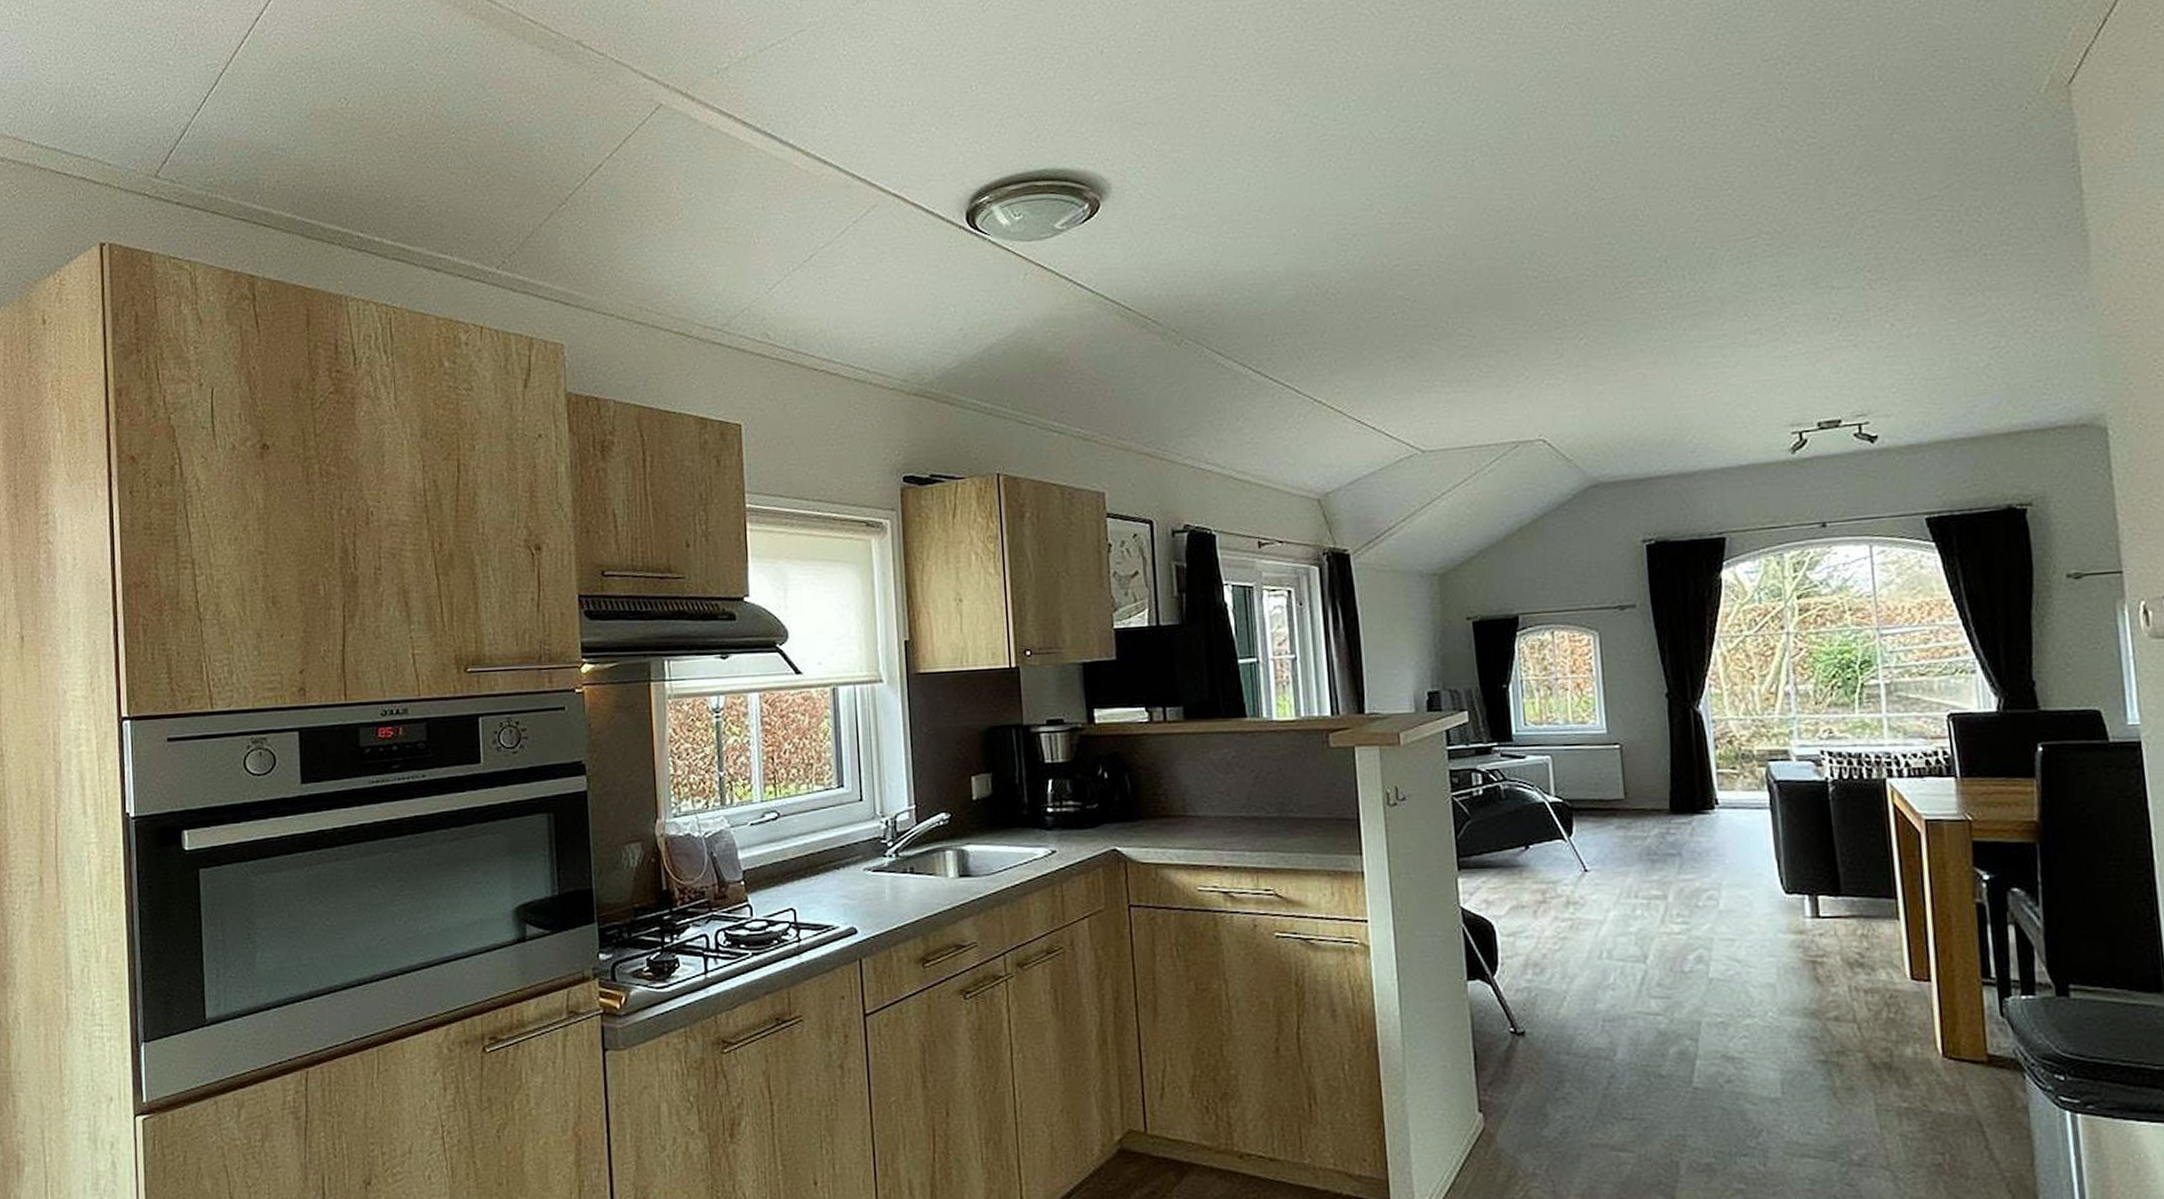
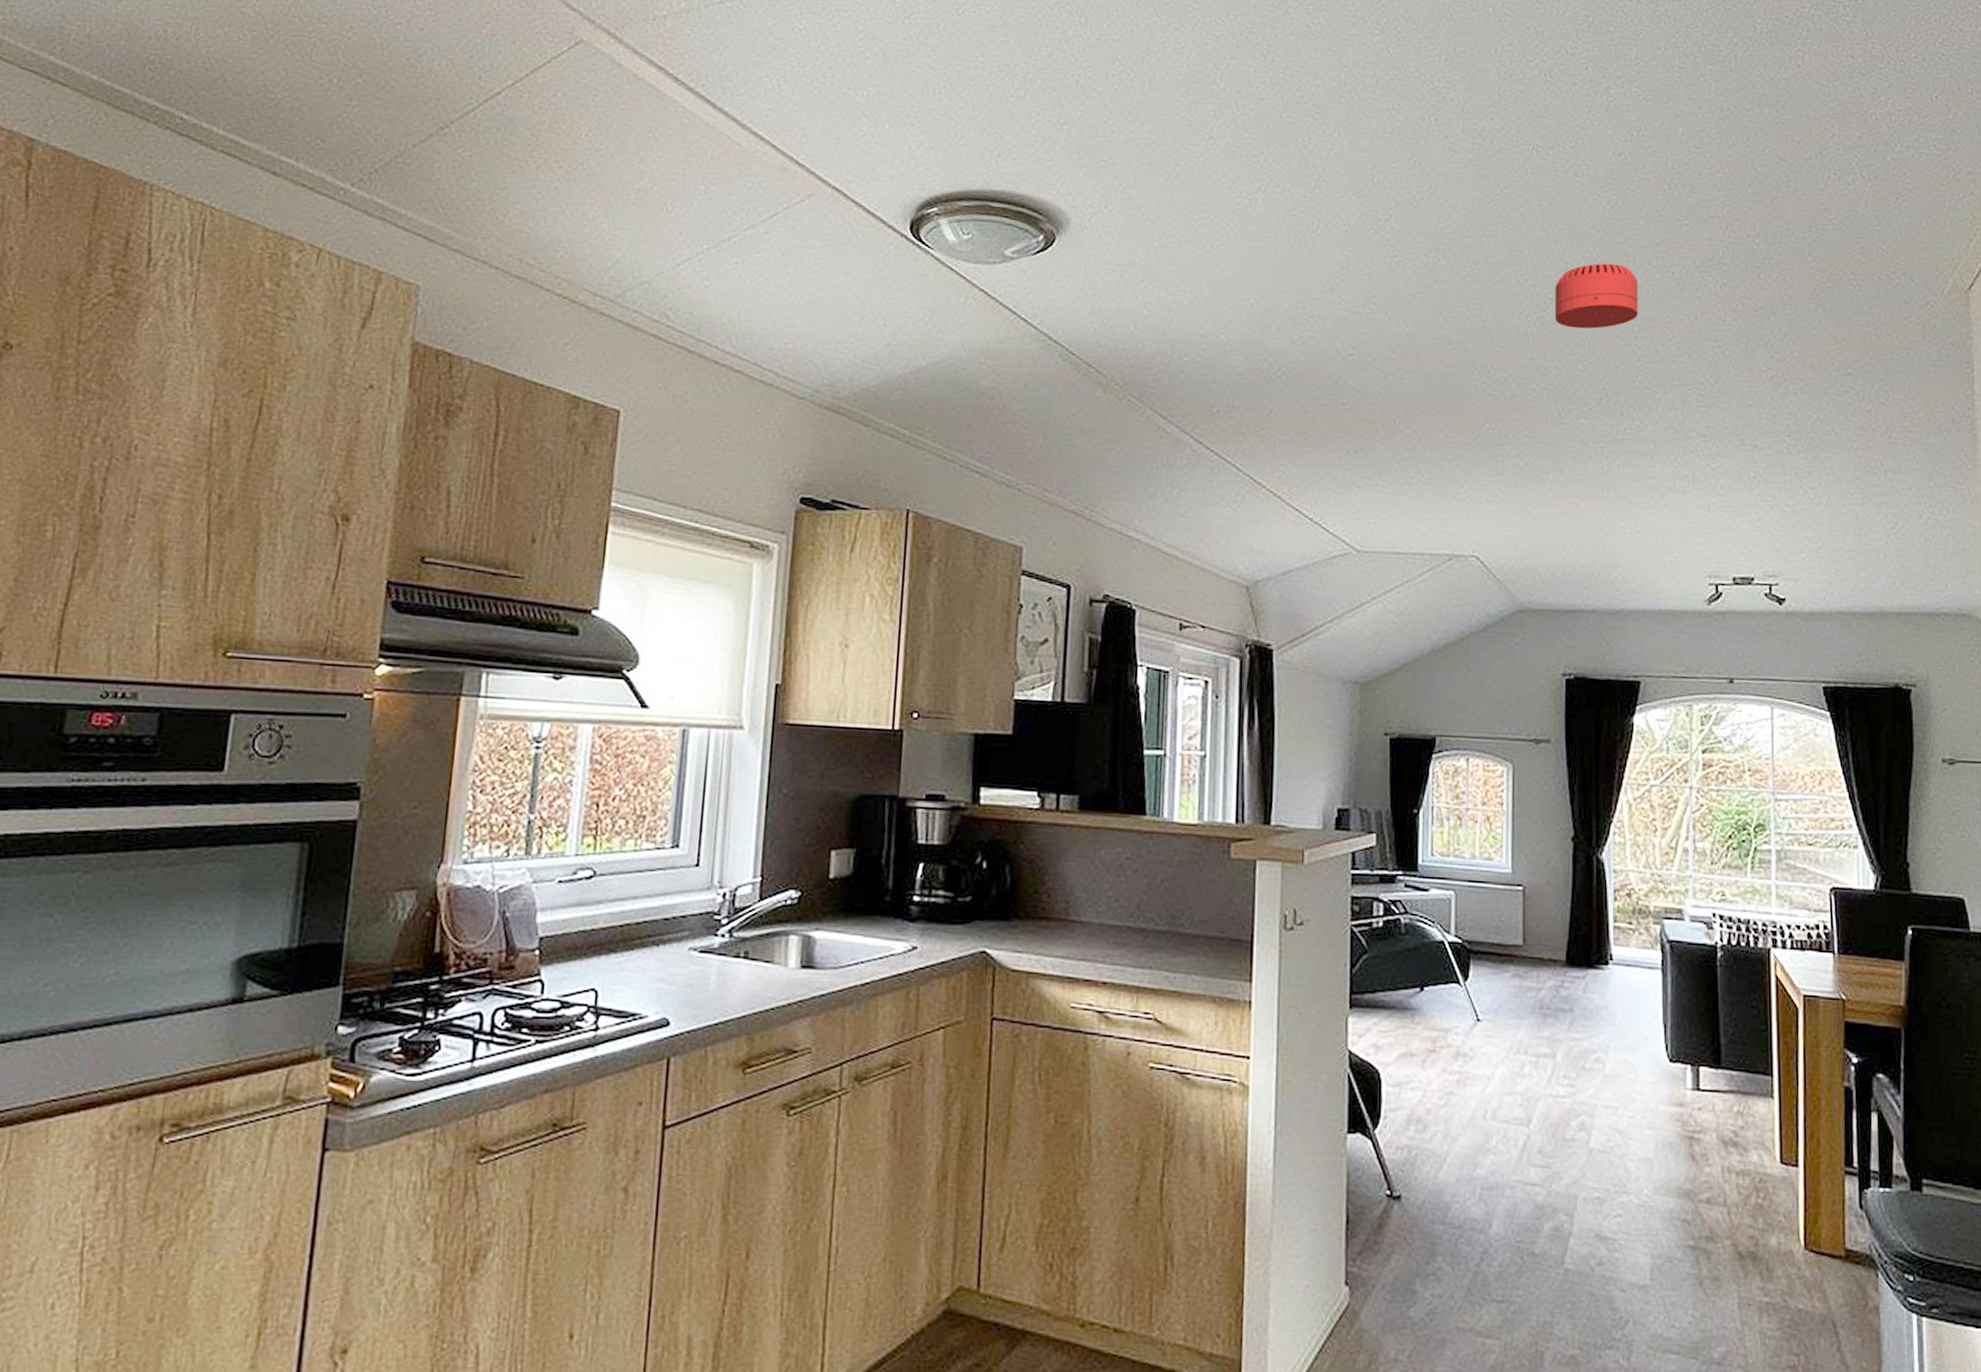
smoke detector: none [1601,127,1693,201] -> present [1555,263,1638,329]

